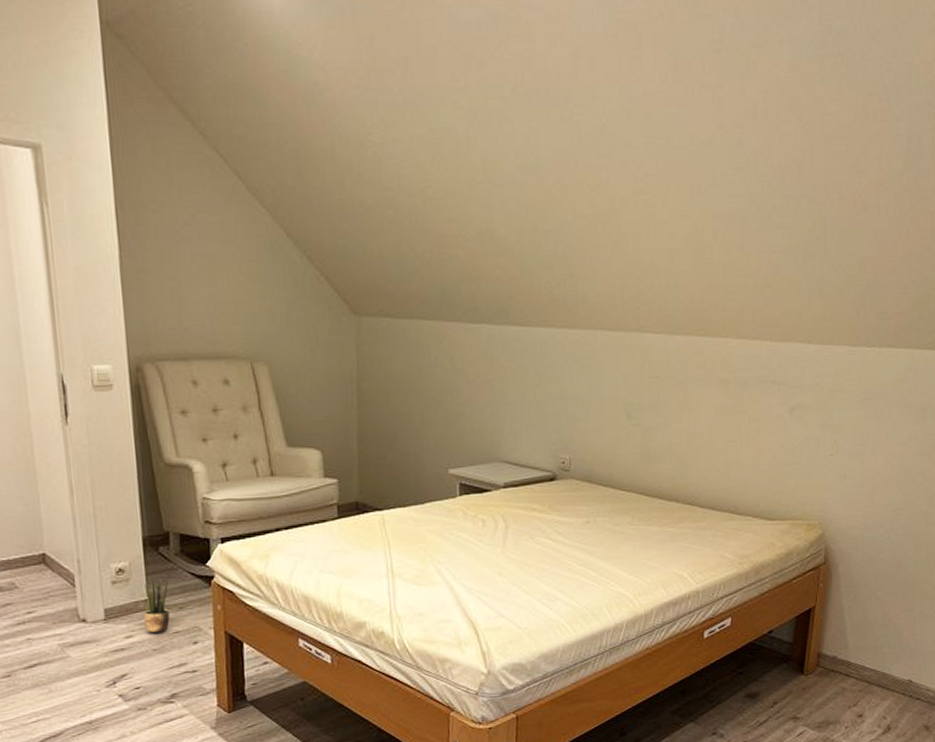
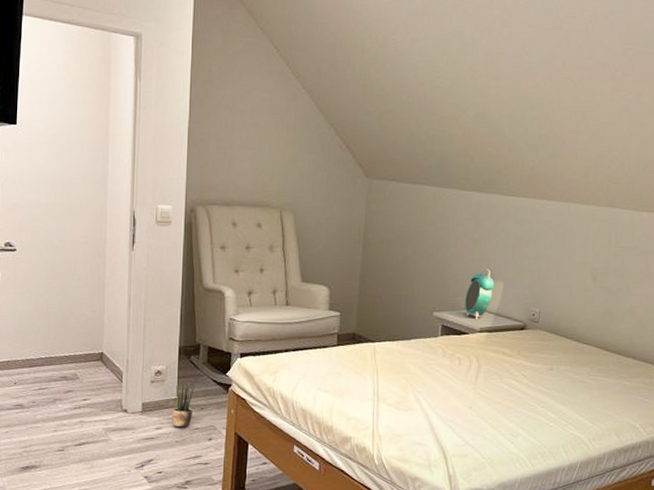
alarm clock: none [483,413,517,476] -> present [464,268,495,321]

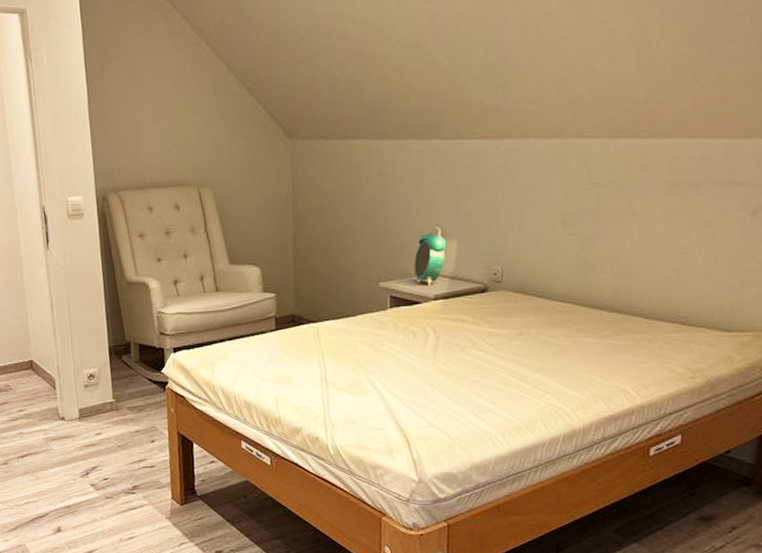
potted plant: present [172,381,194,427] -> none [111,383,132,431]

